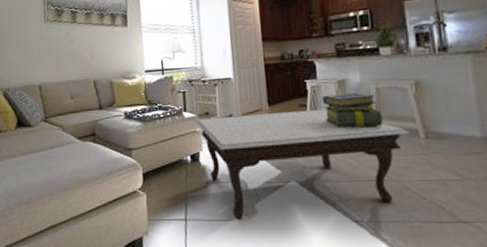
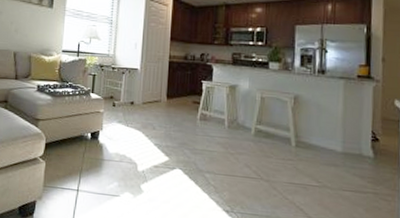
coffee table: present [195,109,409,219] -> none [100,101,283,199]
stack of books: present [322,92,383,128] -> none [213,96,262,131]

